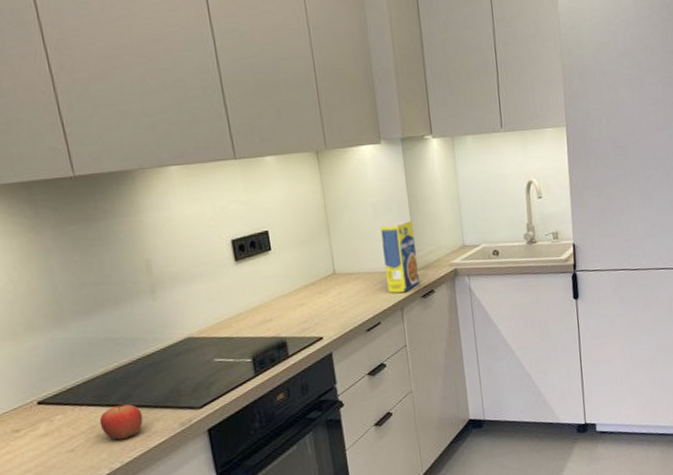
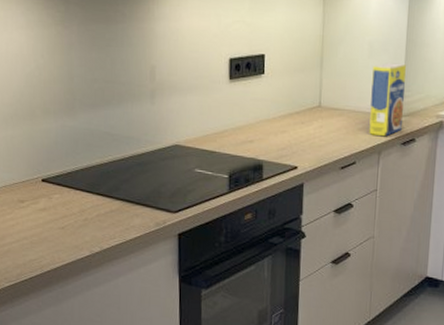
fruit: present [99,401,143,440] -> none [88,192,125,228]

